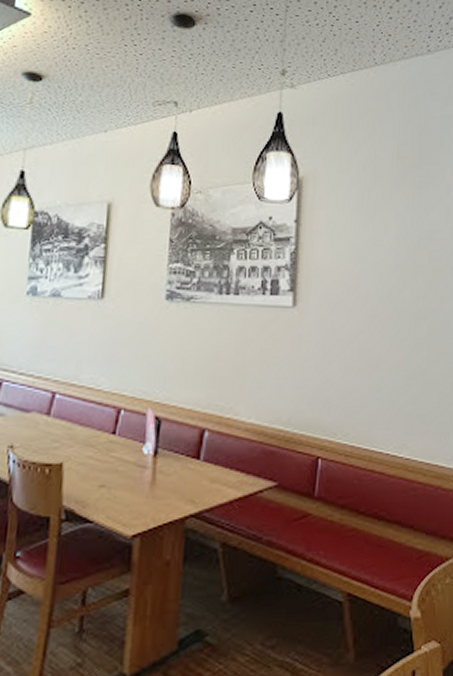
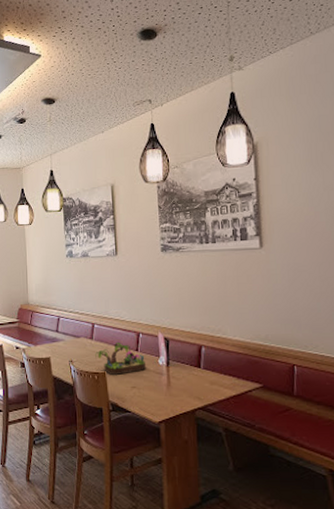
plant: none [50,420,124,468] -> present [95,342,145,375]

